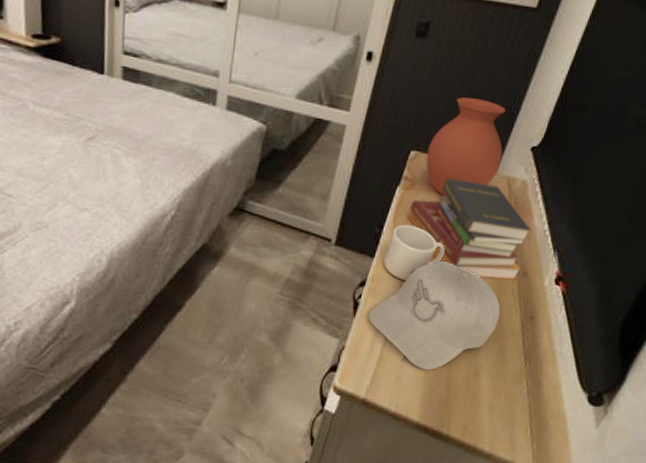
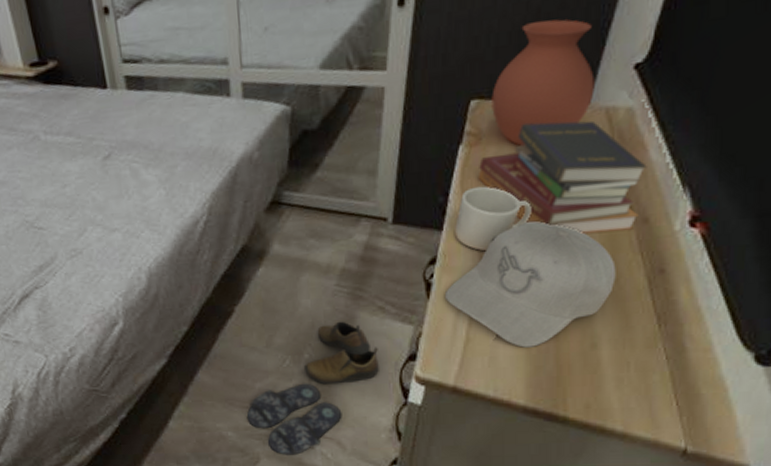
slippers: none [178,382,266,452] -> present [246,383,342,455]
shoe: none [239,327,306,386] -> present [304,321,379,385]

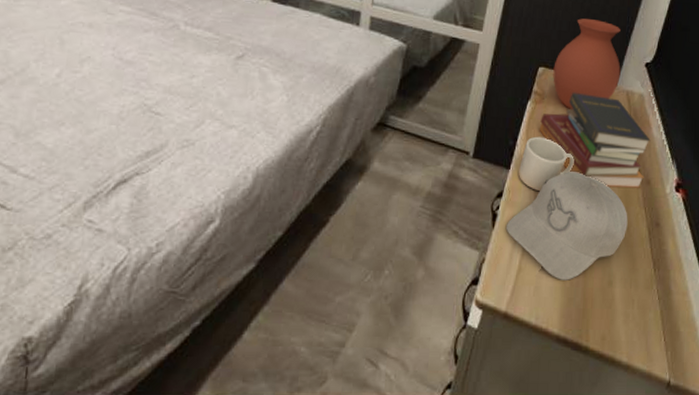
slippers: present [246,383,342,455] -> none [322,299,410,375]
shoe: present [304,321,379,385] -> none [383,241,448,303]

